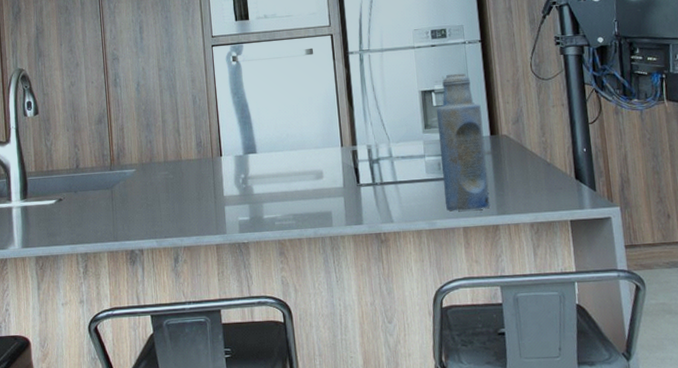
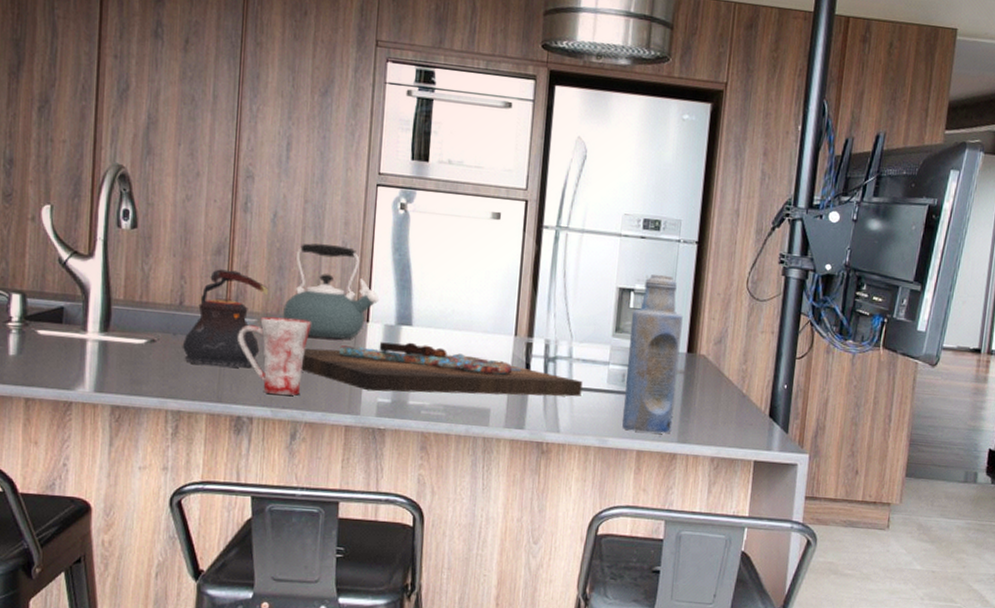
teapot: none [82,133,142,214] -> present [182,269,269,368]
mug: none [123,163,178,228] -> present [238,316,311,396]
kettle: none [154,99,228,176] -> present [283,243,380,339]
cutting board: none [174,166,406,213] -> present [301,342,583,397]

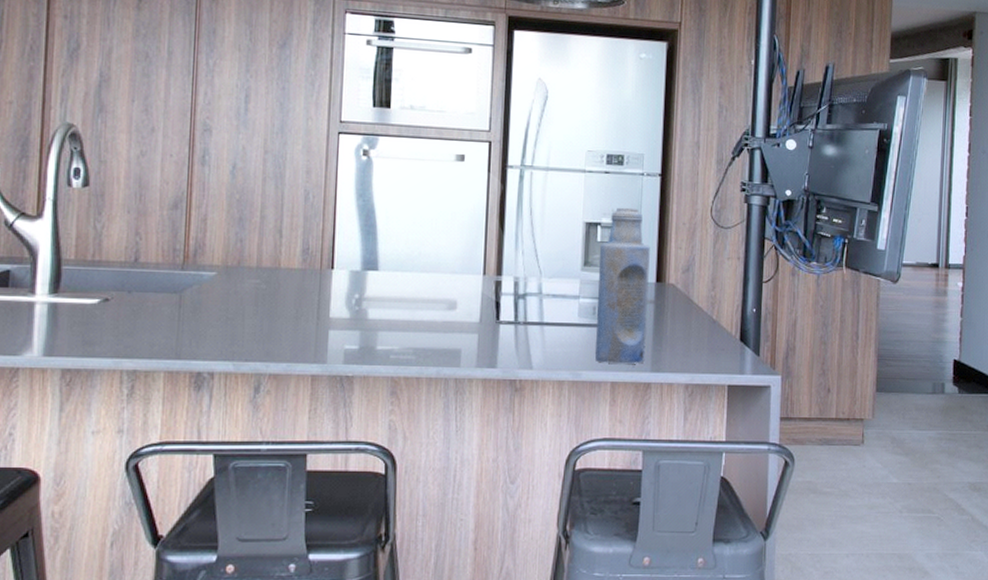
teapot: present [182,269,269,368] -> none [137,223,229,323]
mug: present [238,316,311,396] -> none [197,269,273,348]
kettle: present [283,243,380,339] -> none [244,193,344,288]
cutting board: present [301,342,583,397] -> none [264,287,554,339]

